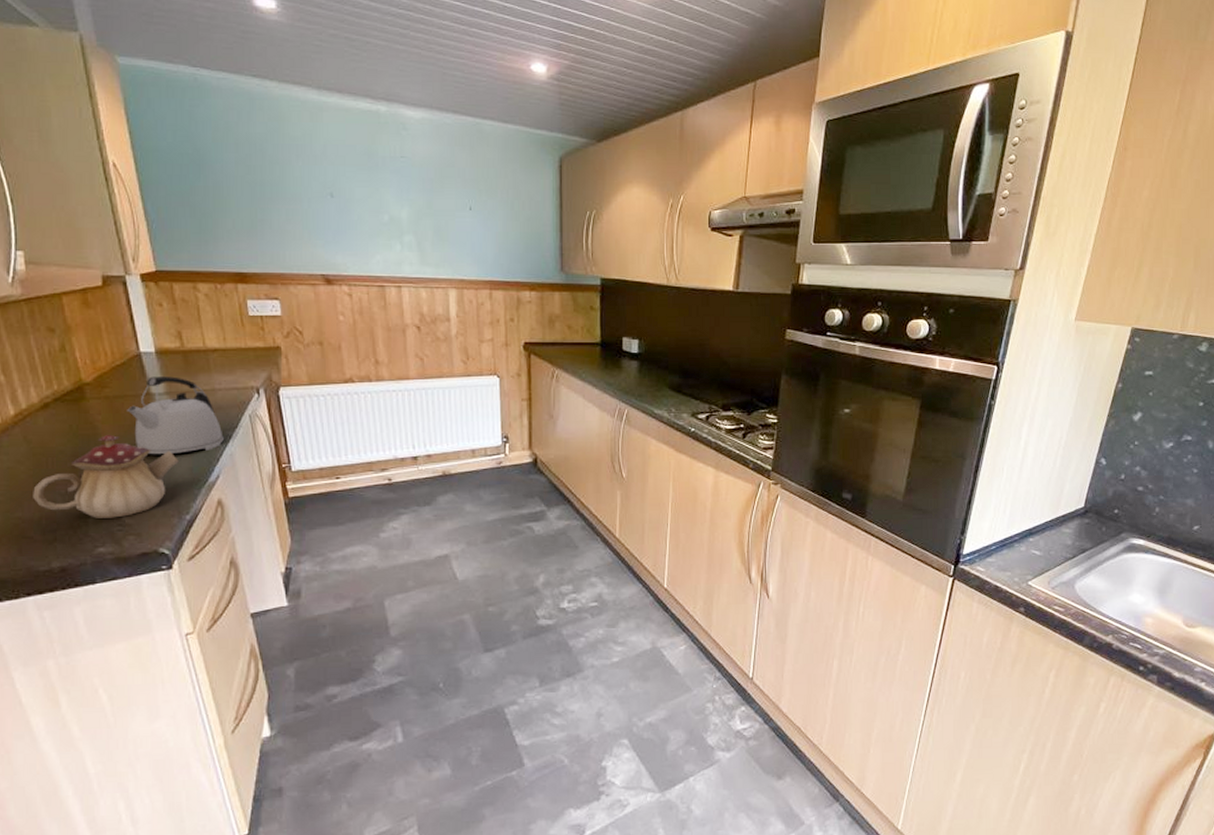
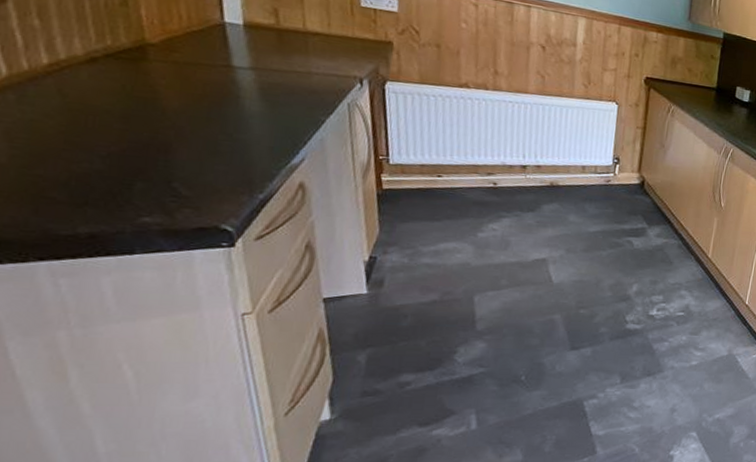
teapot: present [33,434,179,518] -> none [62,100,258,189]
kettle: present [127,376,224,454] -> none [199,49,315,133]

